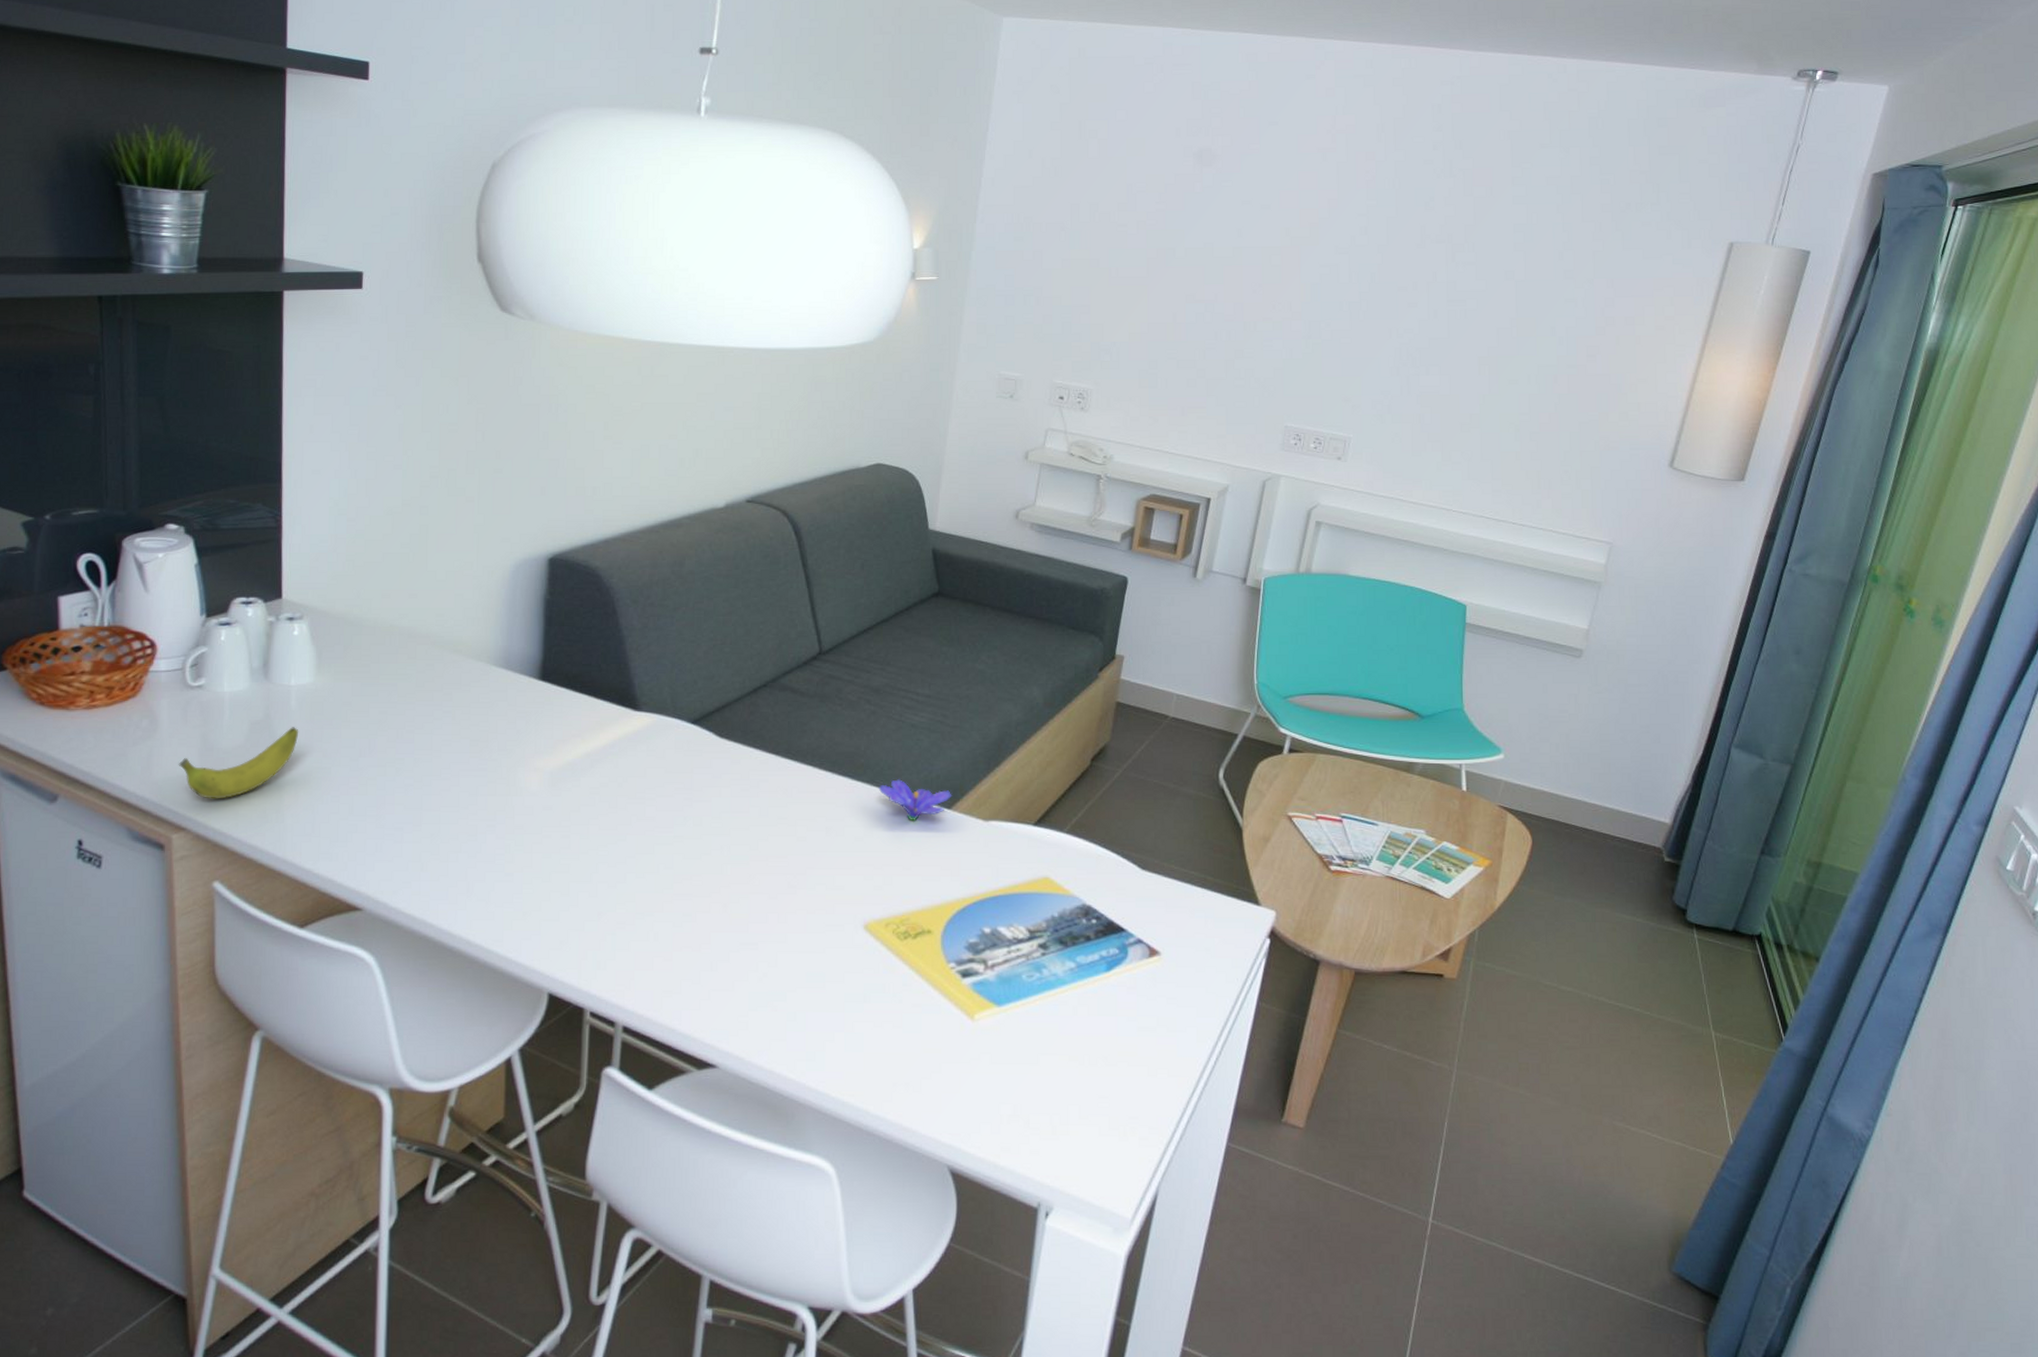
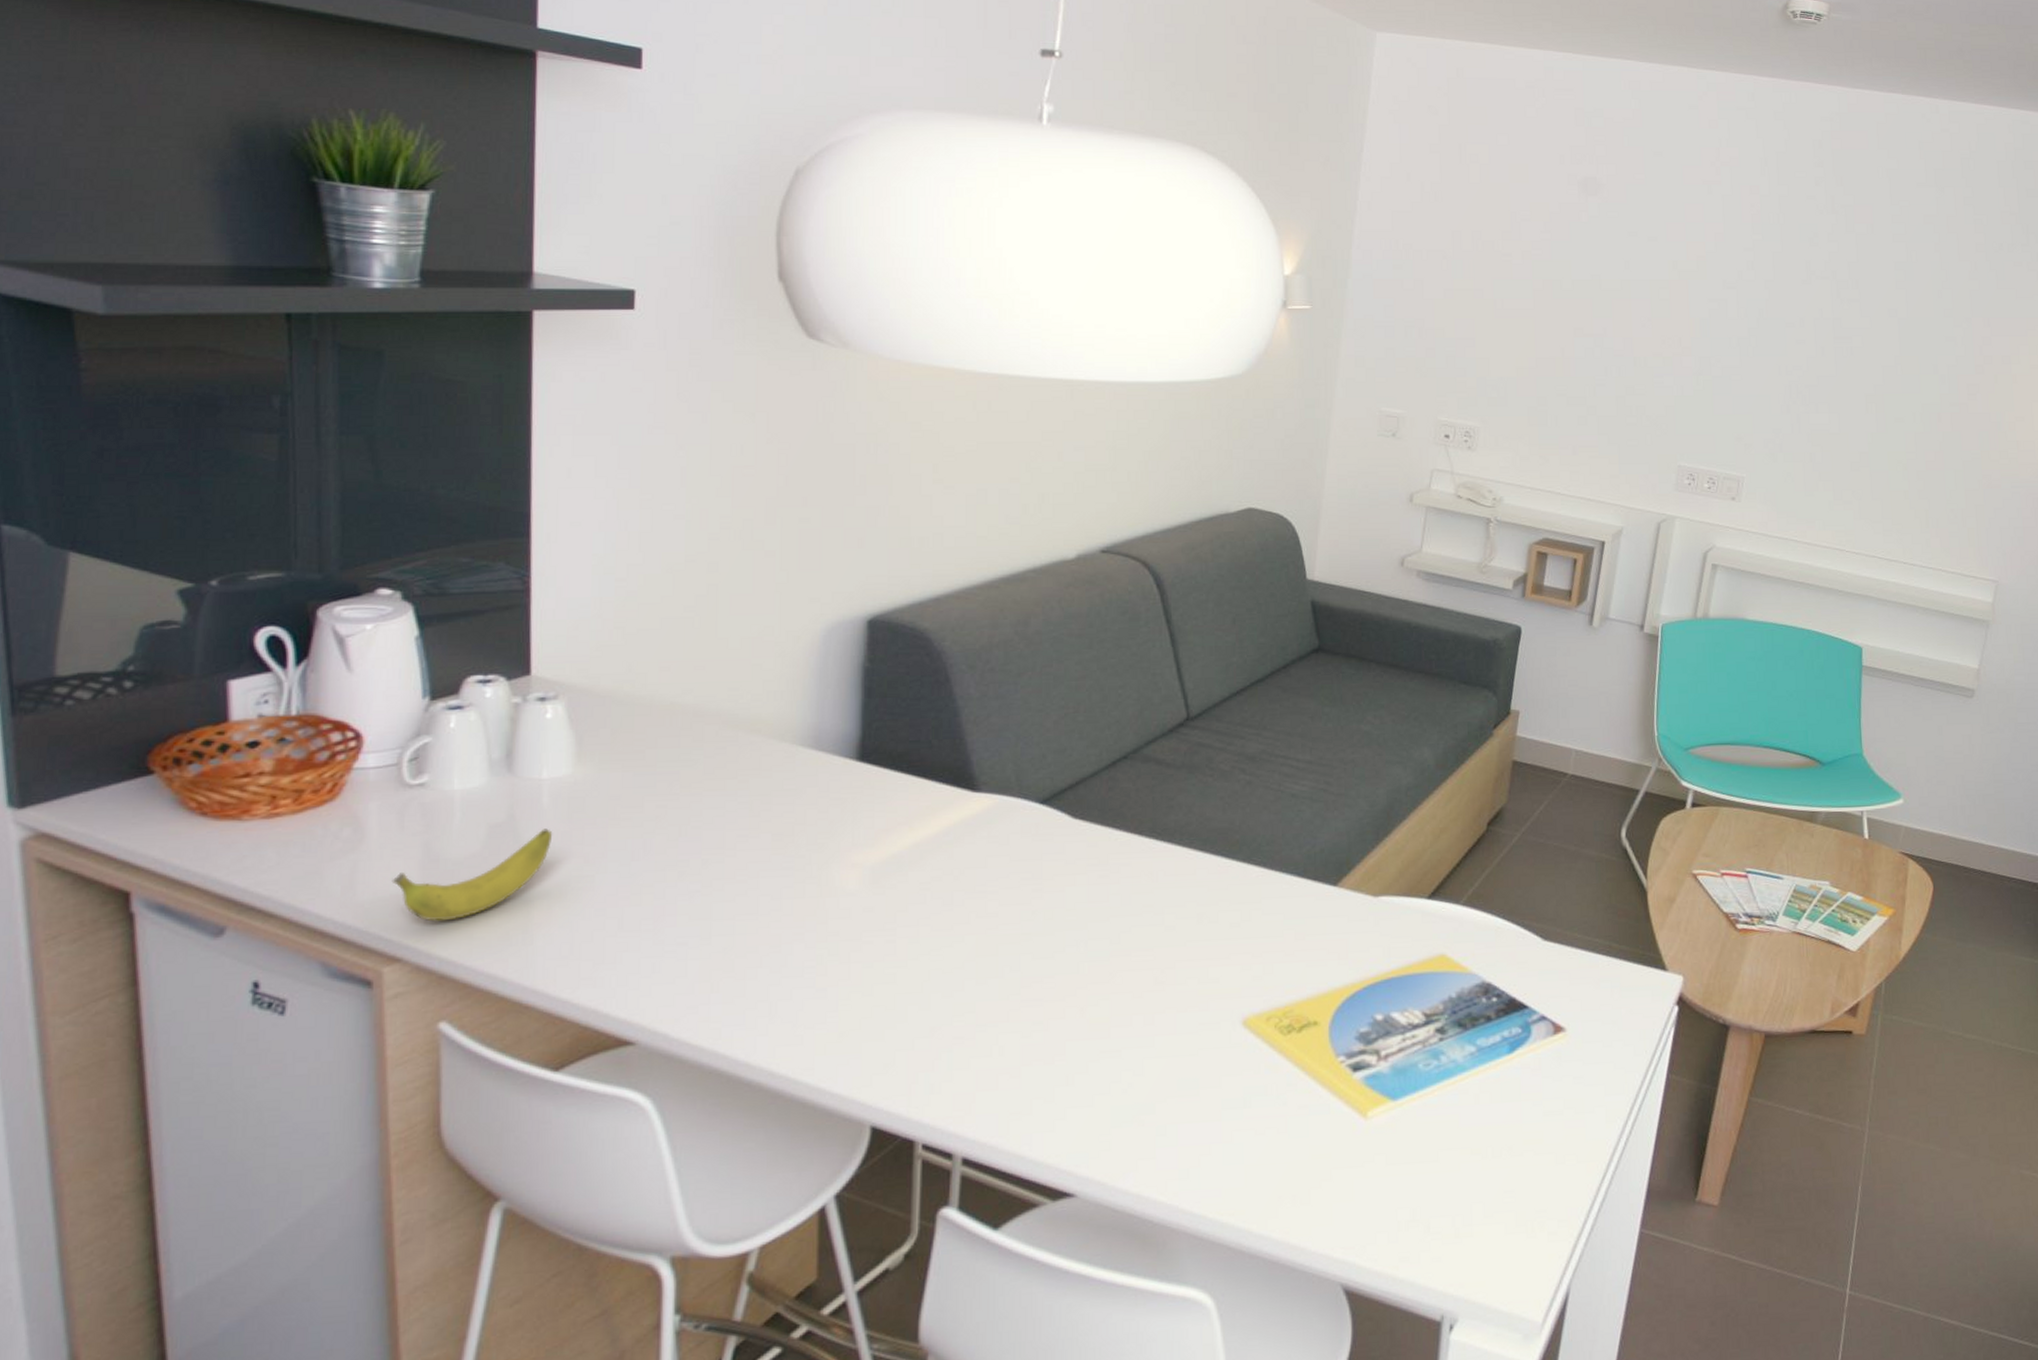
flower: present [878,779,952,822] -> none [1256,855,1338,902]

